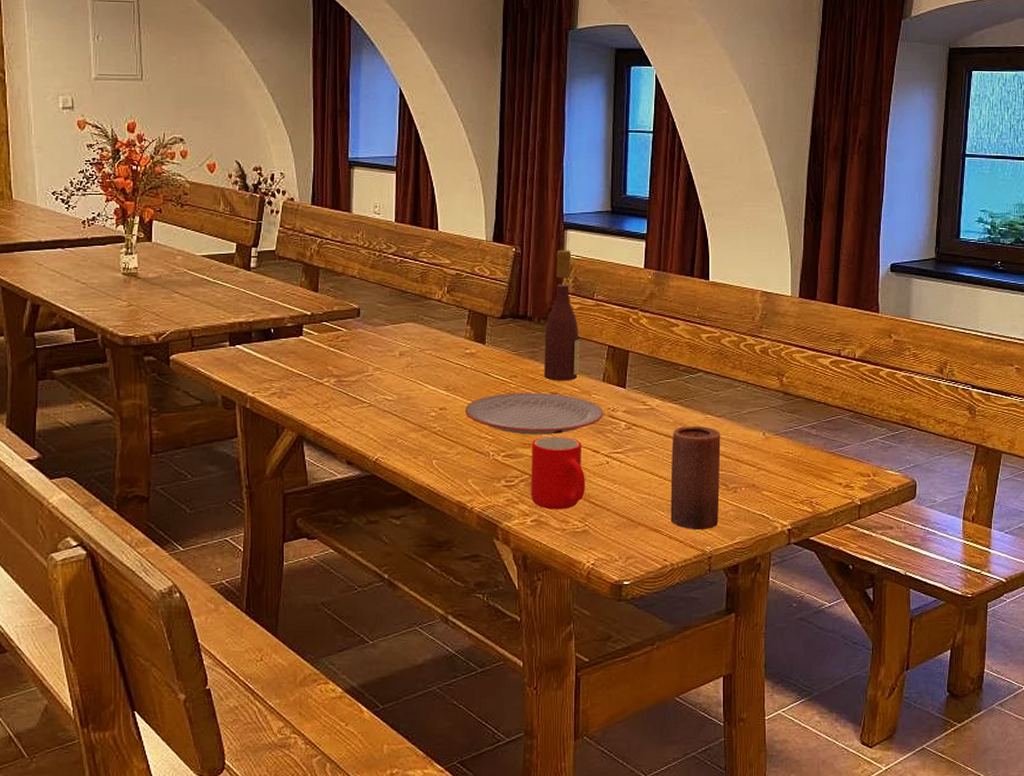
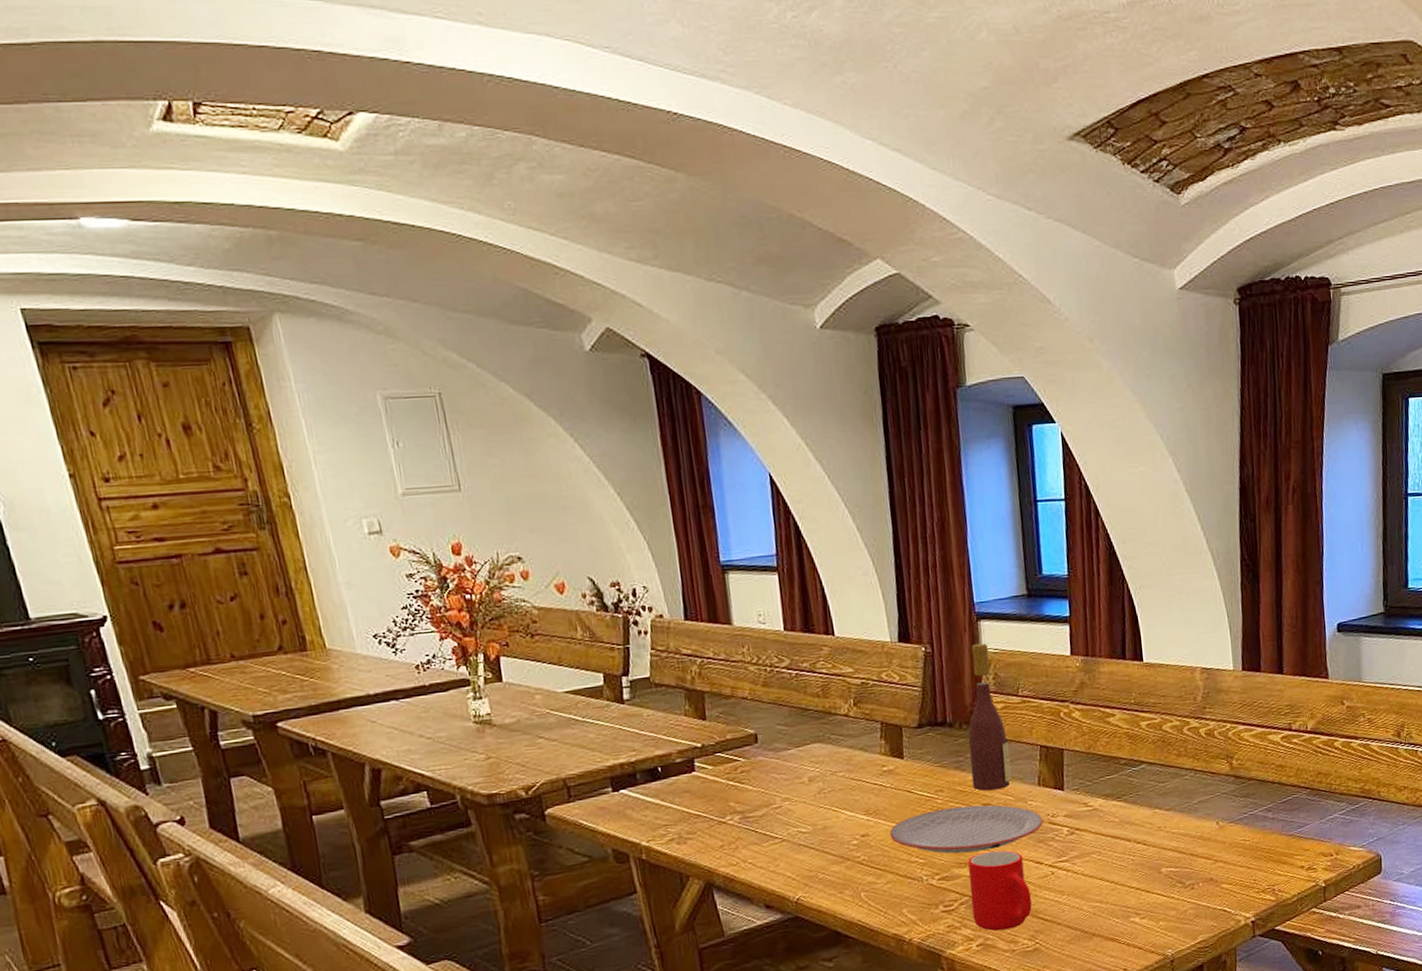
candle: present [670,425,721,531] -> none [1120,822,1178,934]

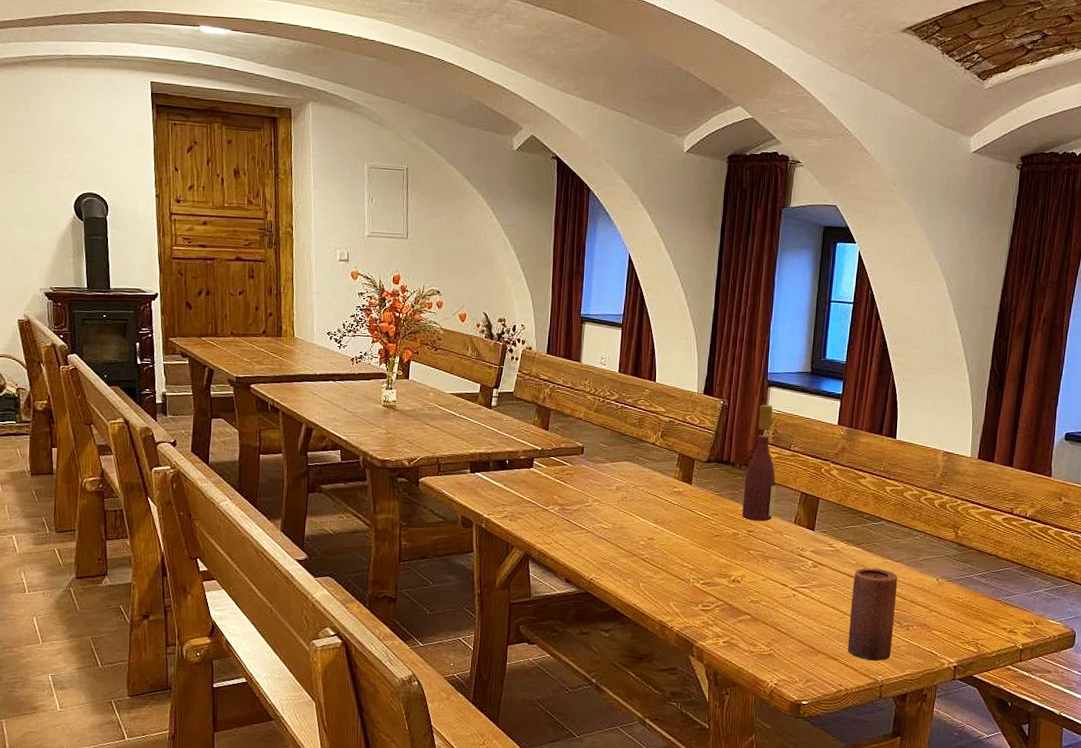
plate: present [890,805,1044,854] -> none [670,528,794,568]
cup: present [968,850,1032,931] -> none [724,568,773,634]
candle: none [1120,822,1178,934] -> present [847,568,898,661]

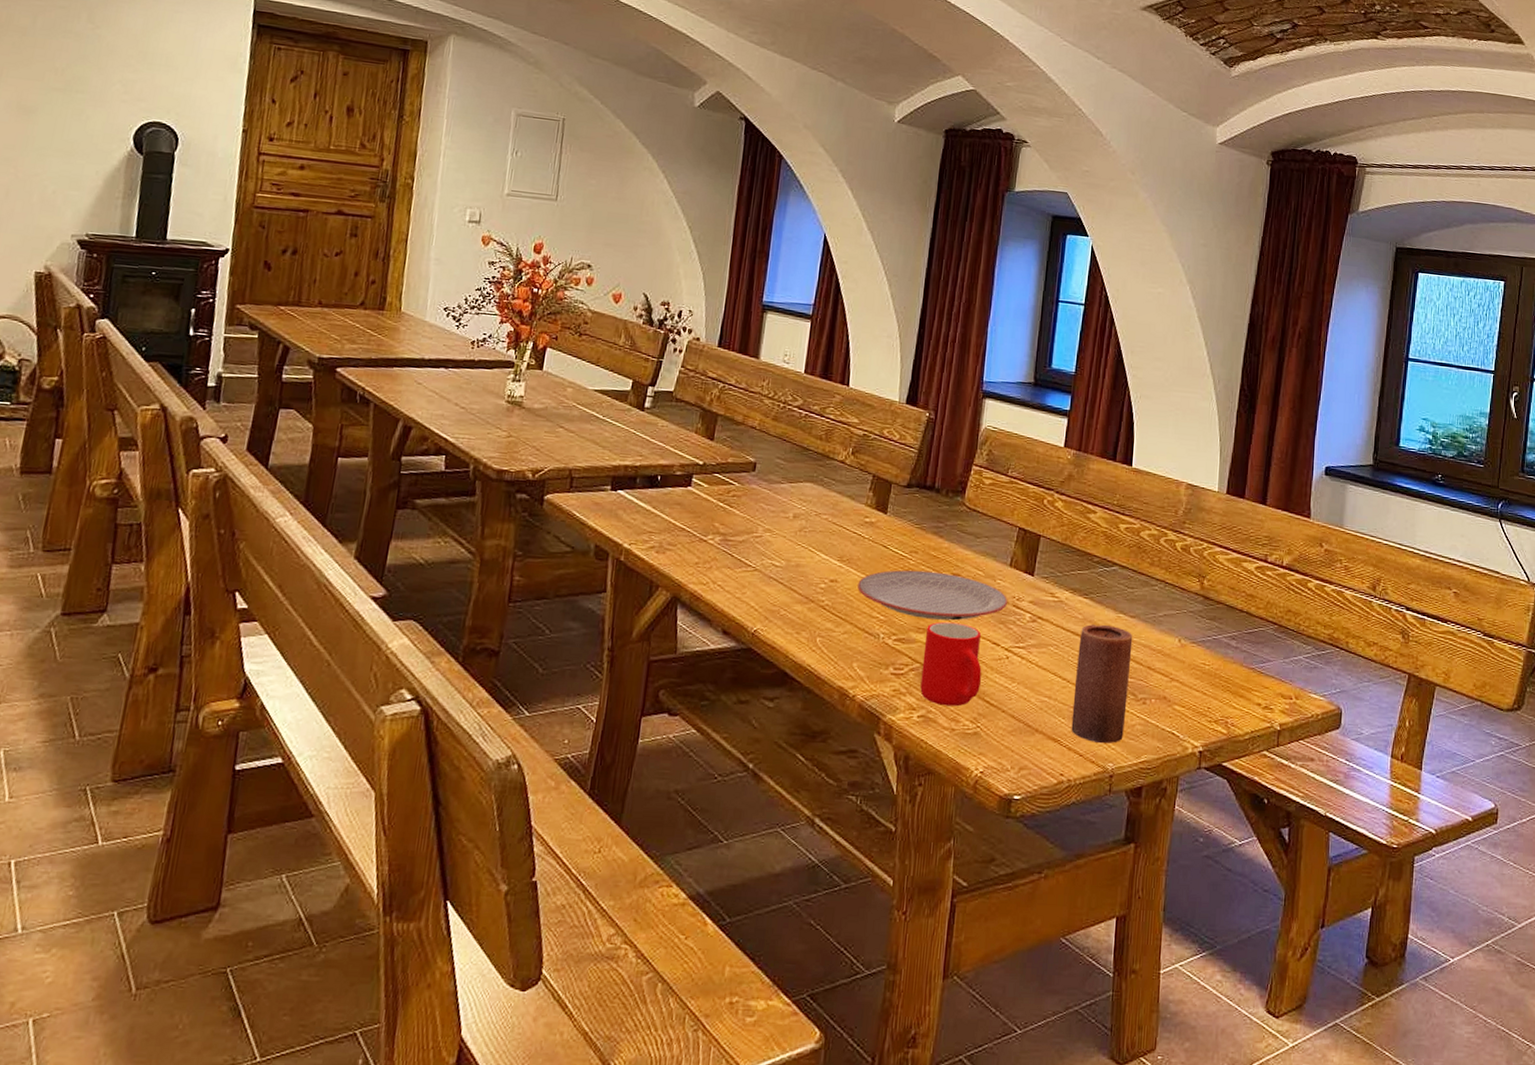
plate: none [670,528,794,568] -> present [857,570,1008,621]
cup: none [724,568,773,634] -> present [920,621,982,707]
wine bottle: present [742,404,776,521] -> none [947,419,990,563]

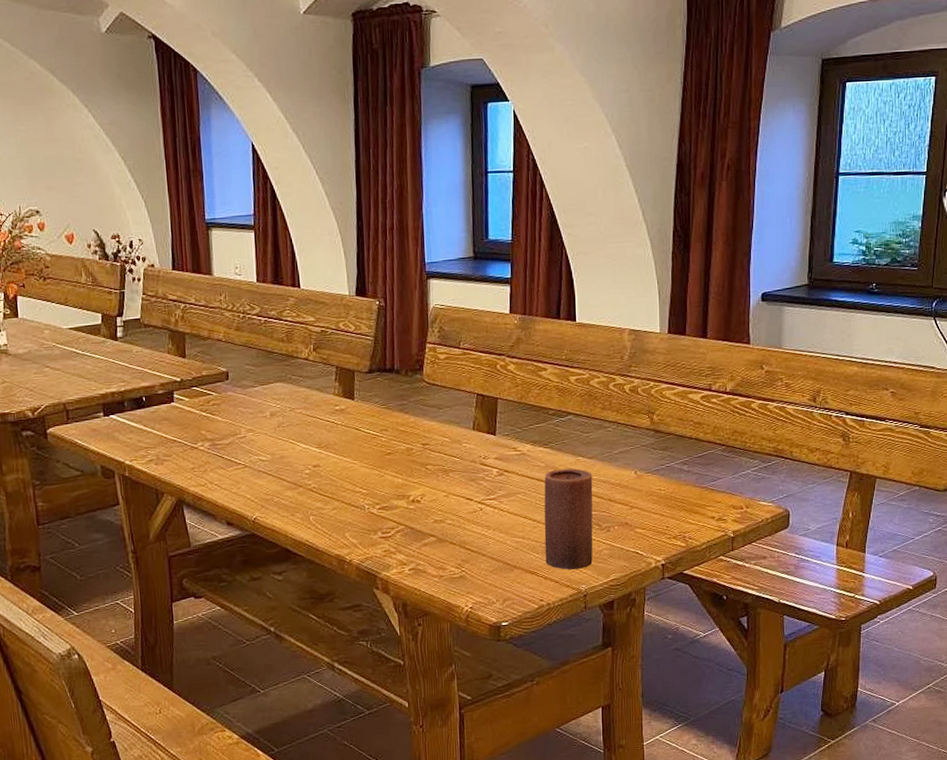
plate: present [857,570,1008,621] -> none [338,444,476,487]
cup: present [920,621,982,707] -> none [405,486,460,558]

